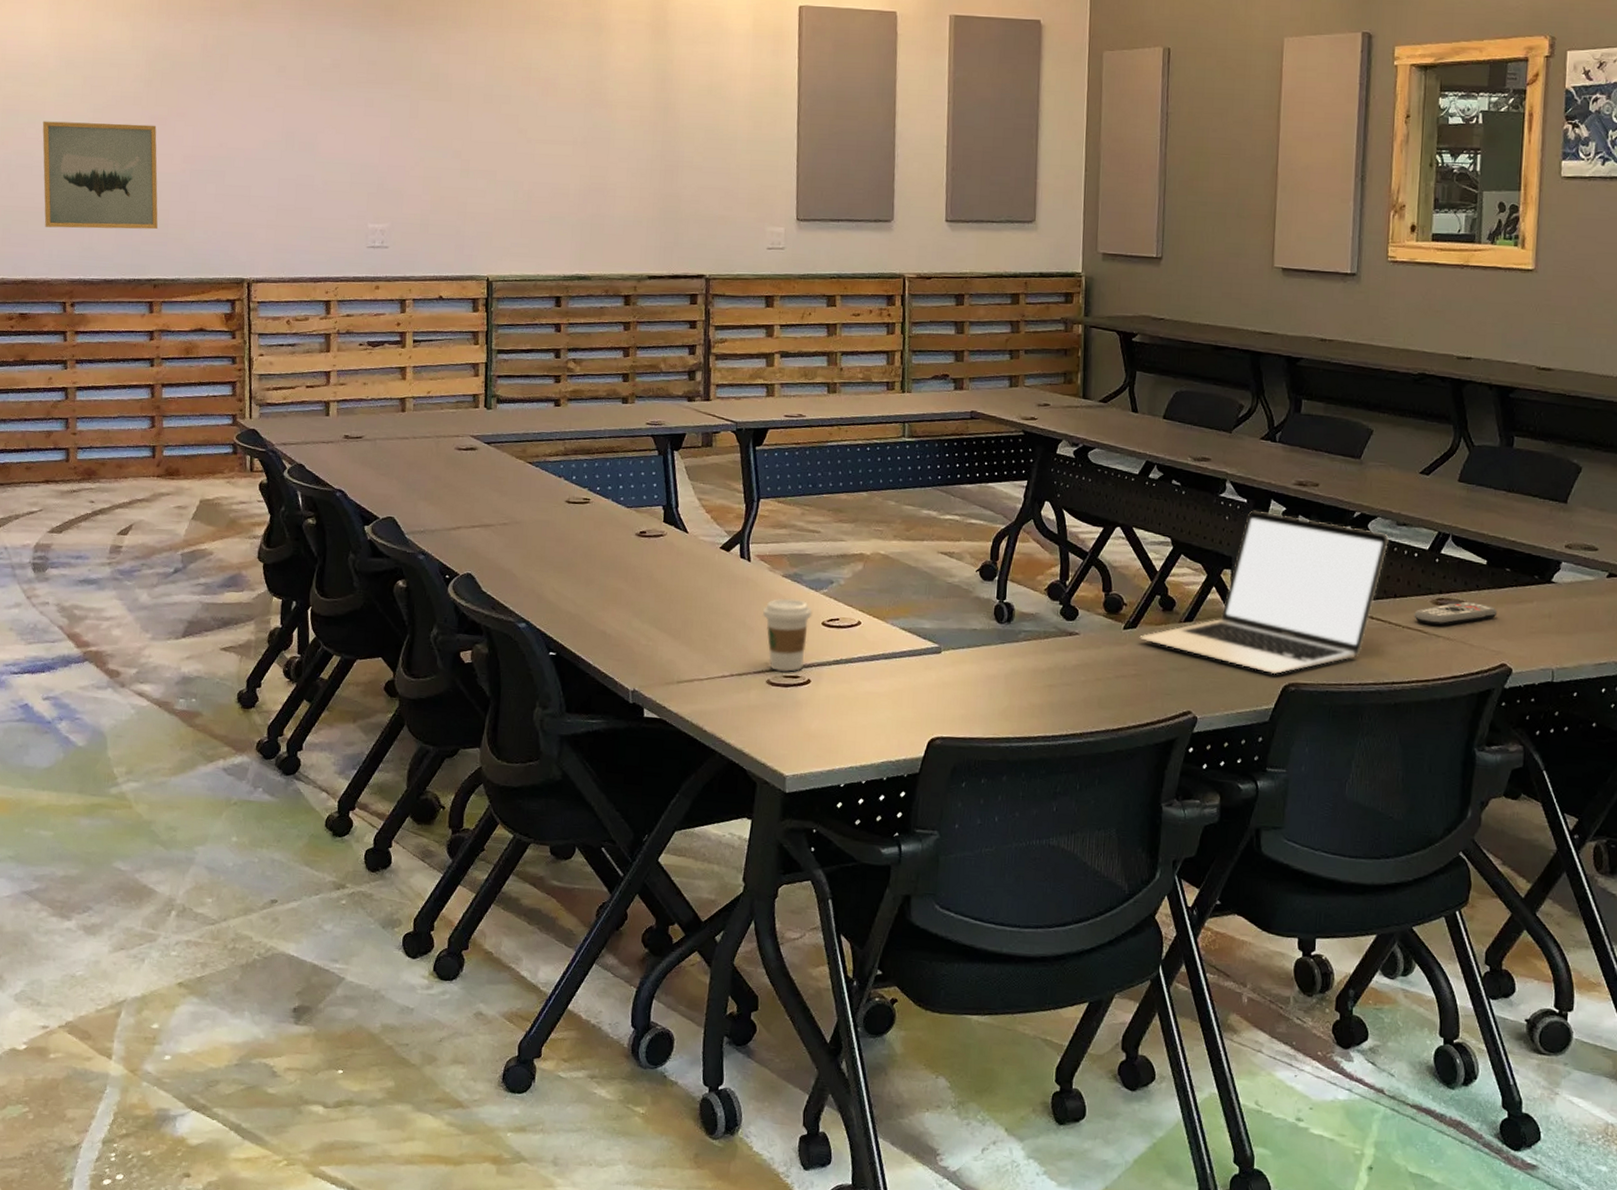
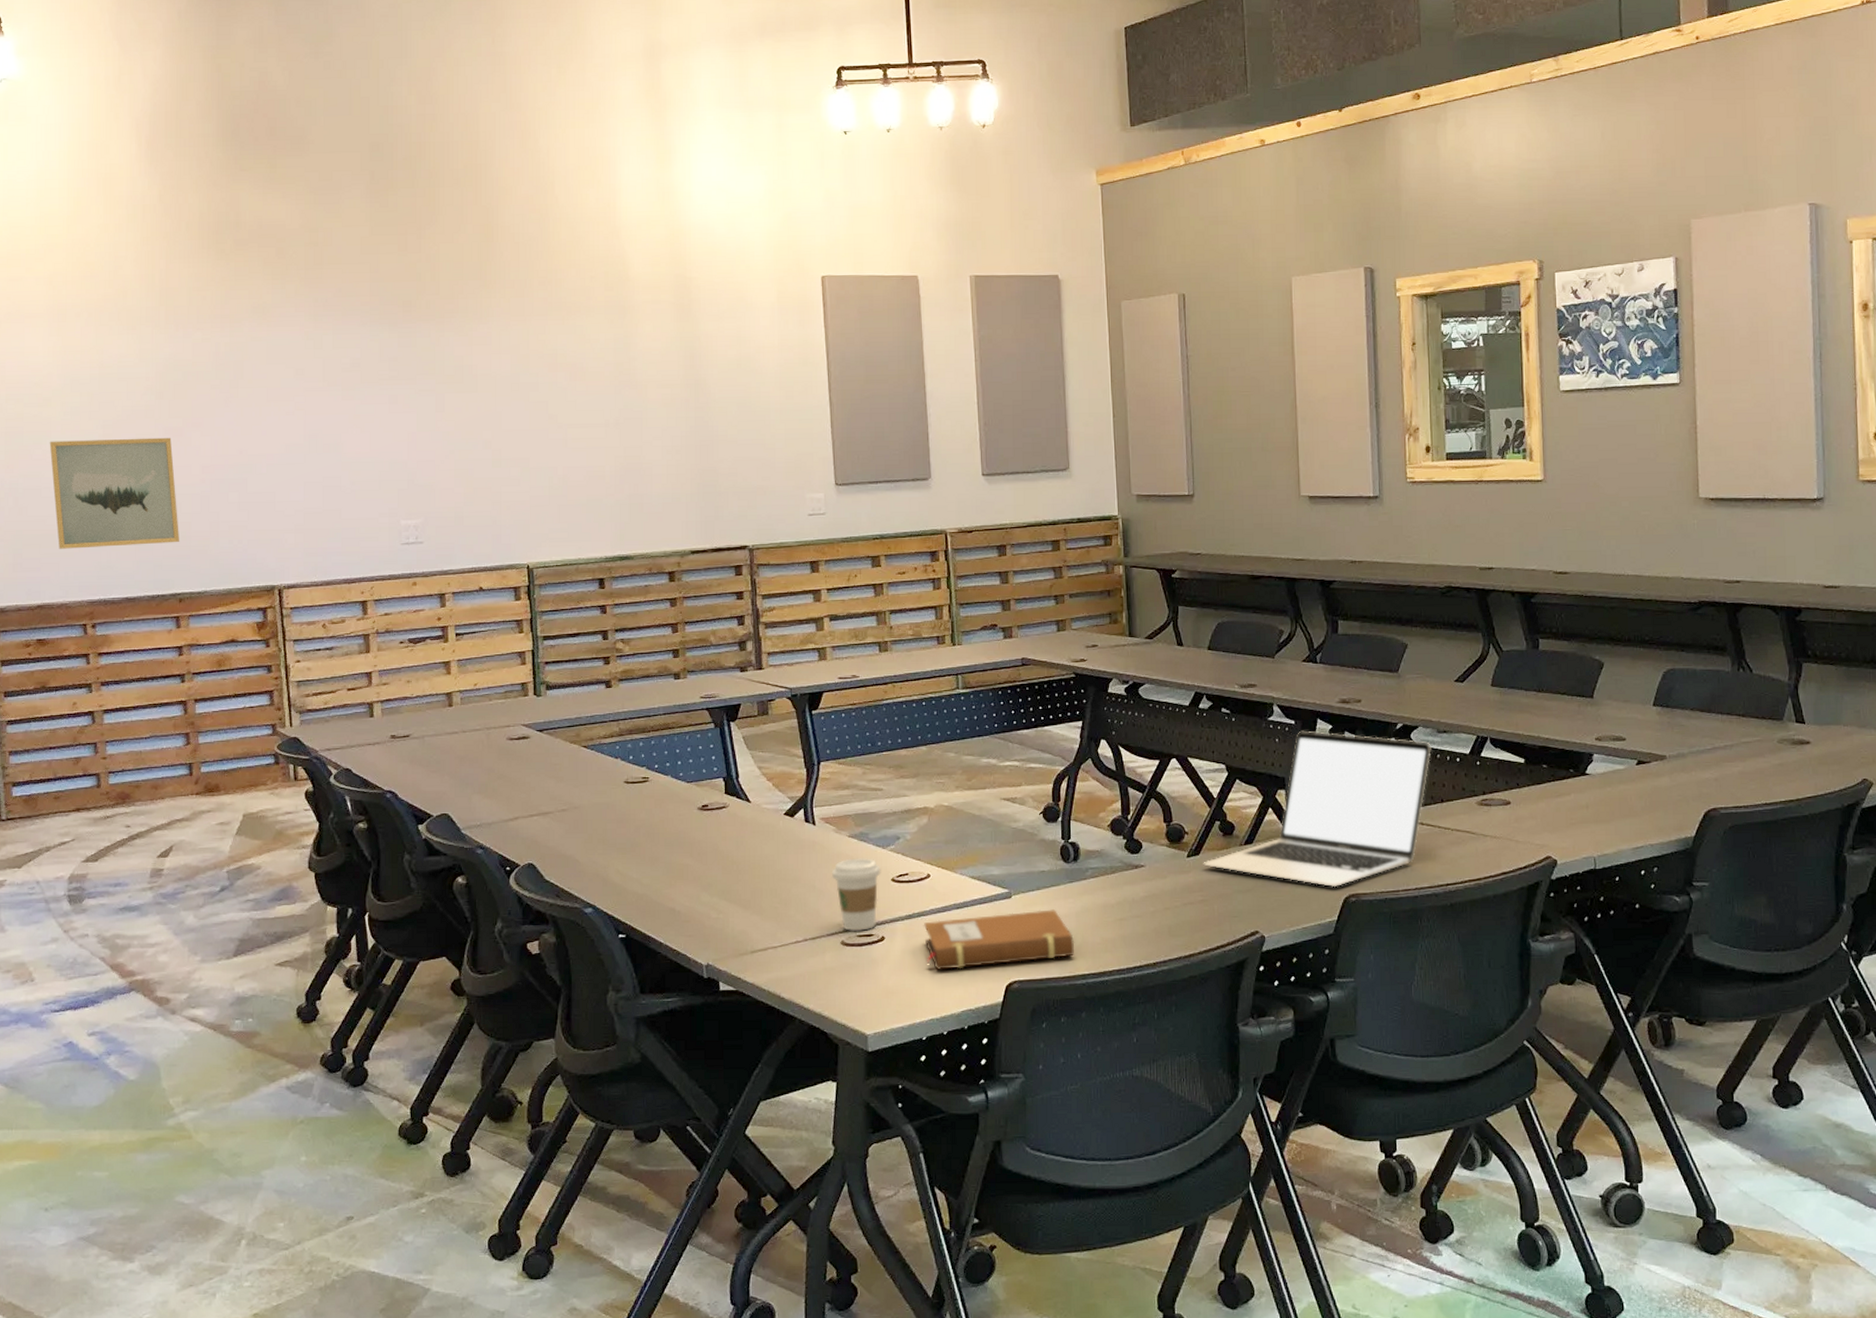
notebook: none [850,668,1002,720] -> present [923,909,1075,970]
remote control: present [1414,601,1498,626] -> none [1461,799,1539,826]

